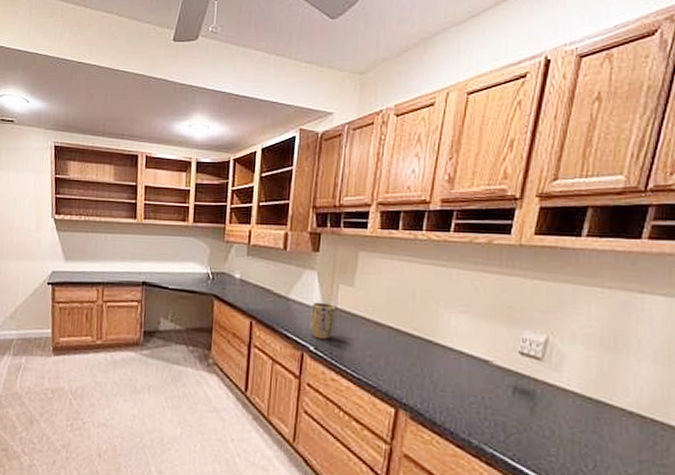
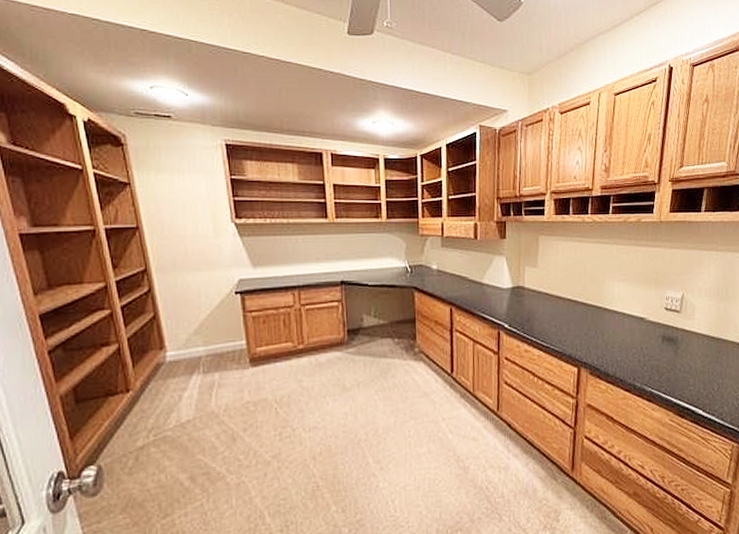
plant pot: present [310,302,337,339] -> none [503,284,525,317]

